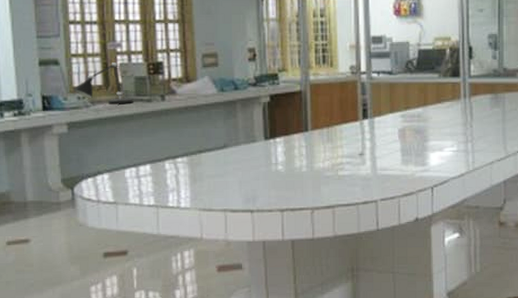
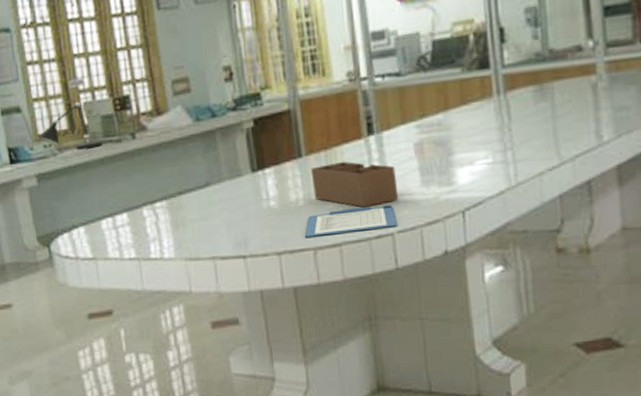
clipboard: none [304,176,380,198] -> present [304,204,397,238]
desk organizer: none [314,138,383,177] -> present [310,161,399,208]

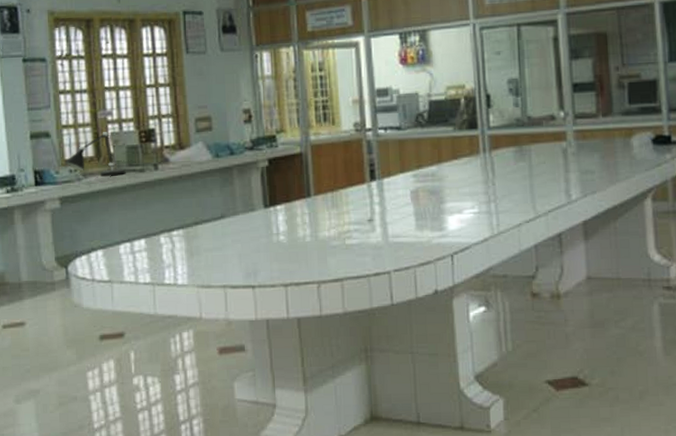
clipboard: present [304,204,397,238] -> none [310,244,394,271]
desk organizer: present [310,161,399,208] -> none [318,203,396,246]

